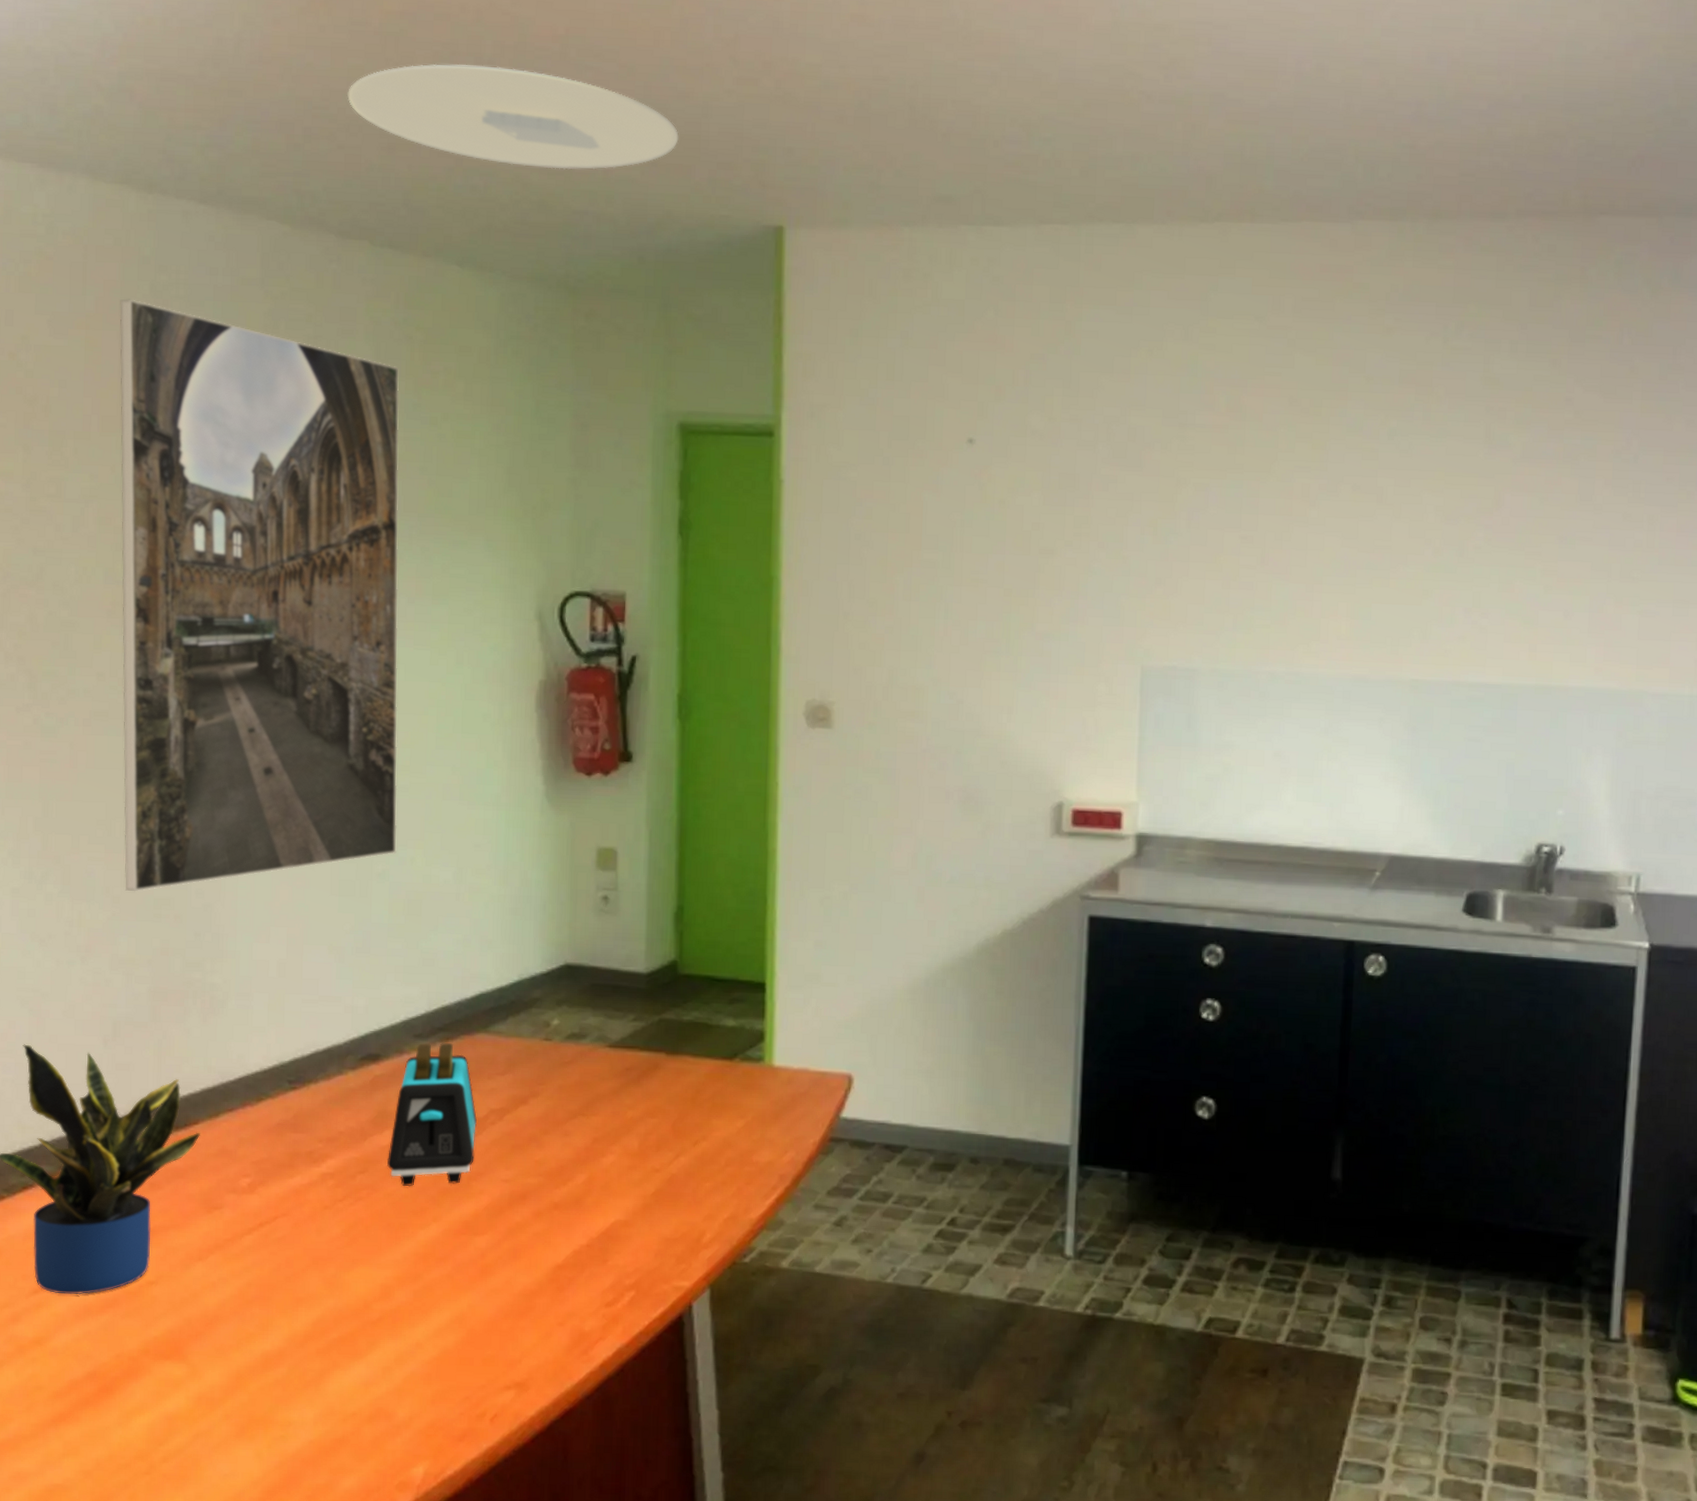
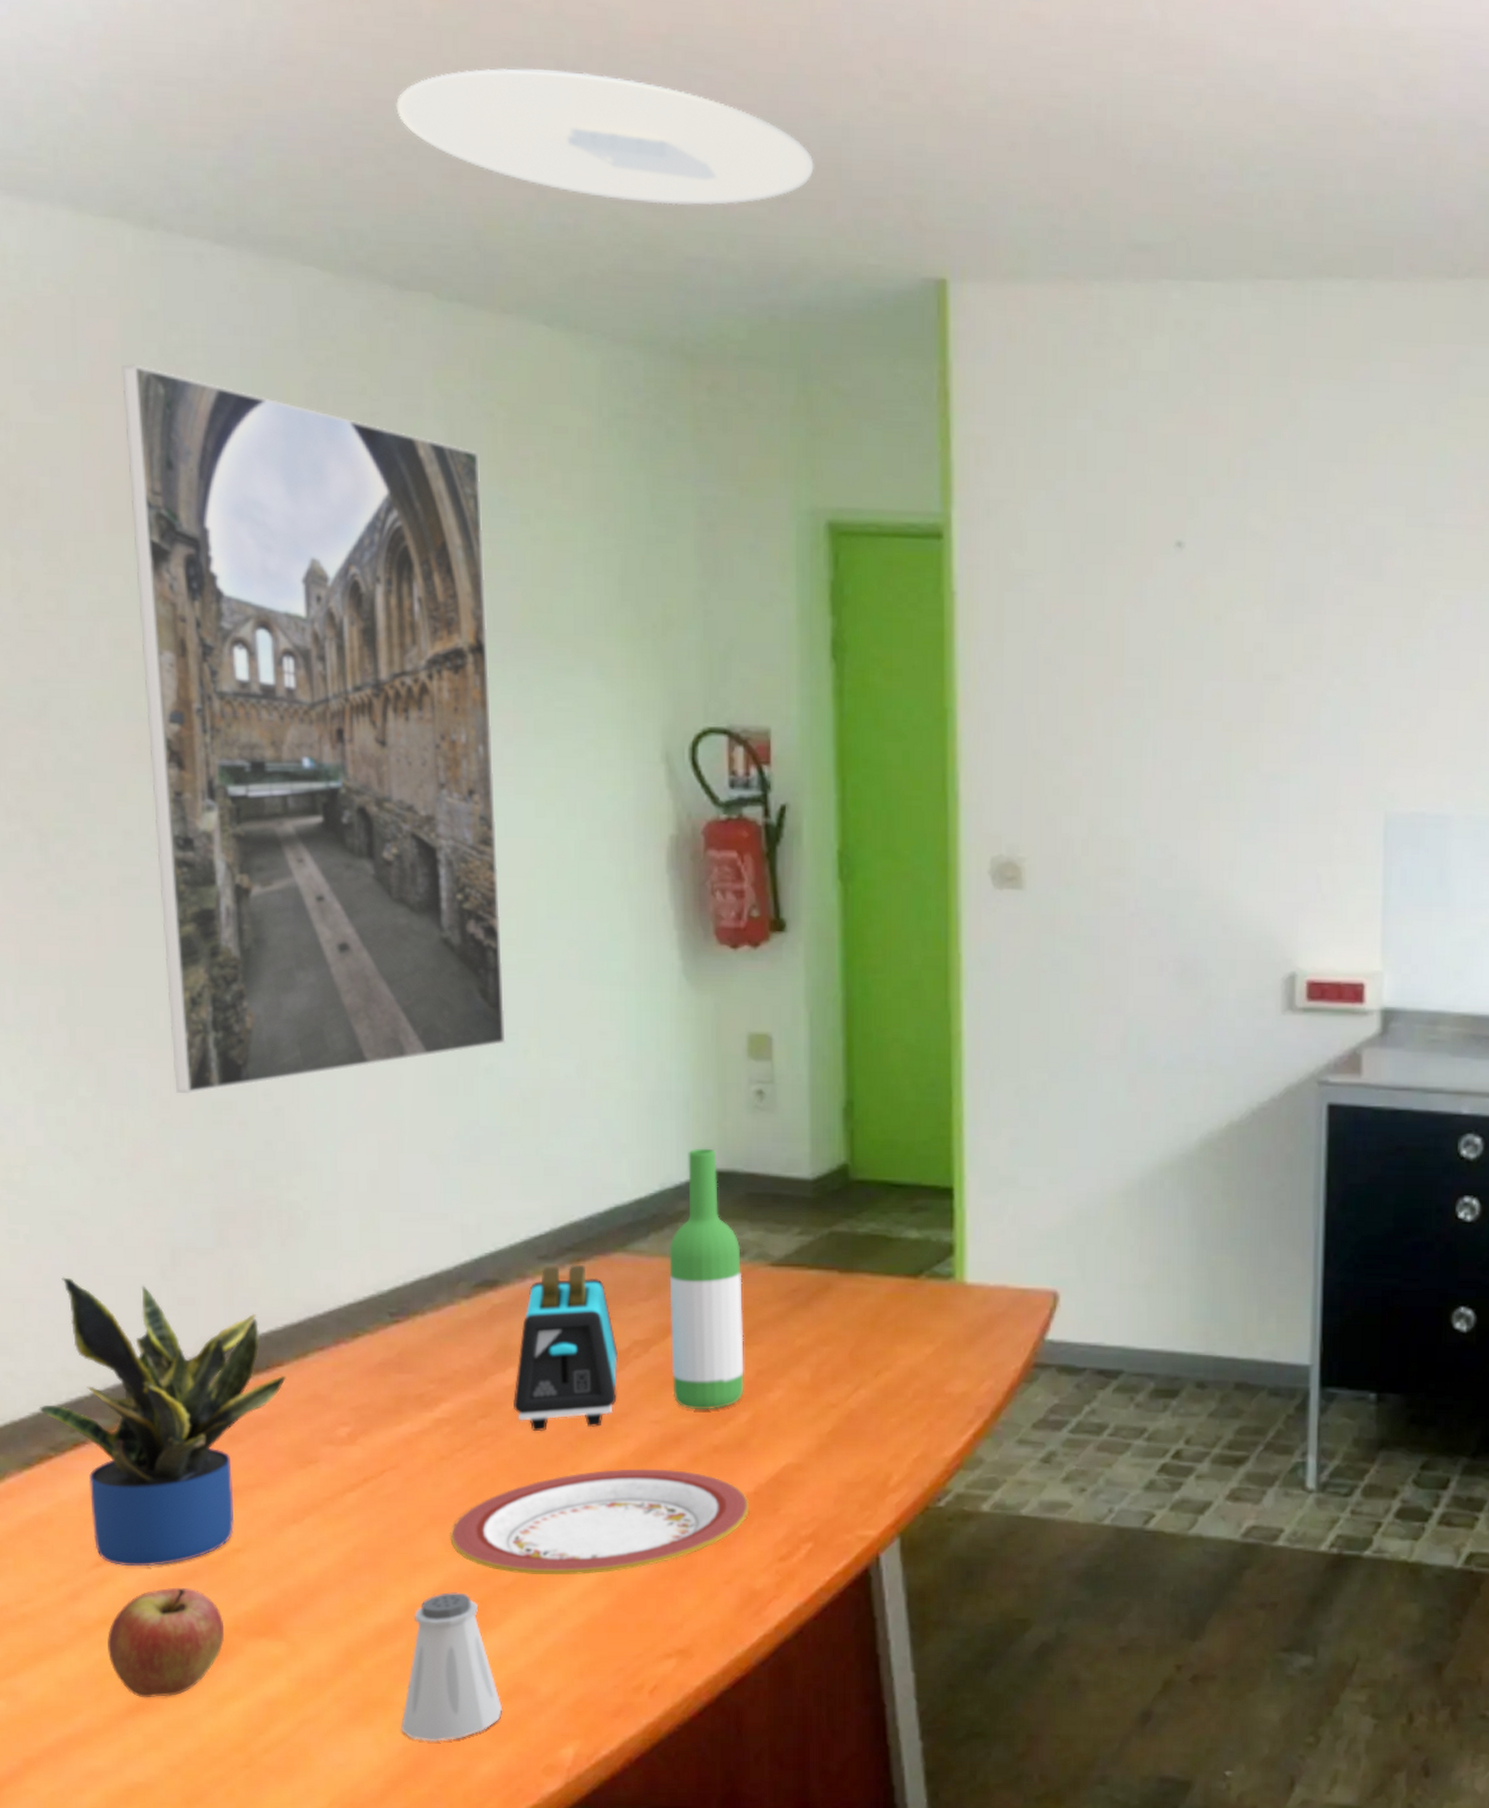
apple: none [39,1313,137,1410] -> present [107,1587,225,1698]
saltshaker: none [279,1325,365,1457] -> present [401,1592,503,1742]
plate: none [328,1221,582,1314] -> present [449,1468,748,1576]
wine bottle: none [521,945,584,1171] -> present [669,1148,744,1409]

